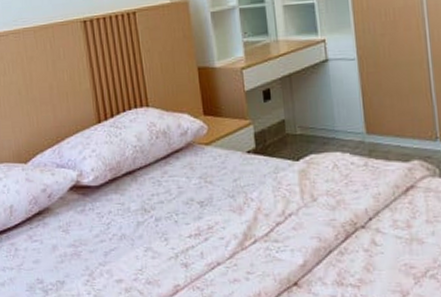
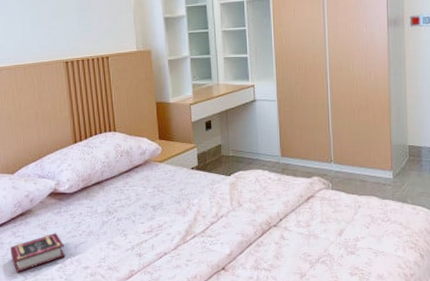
book: none [26,236,93,287] -> present [10,233,65,273]

